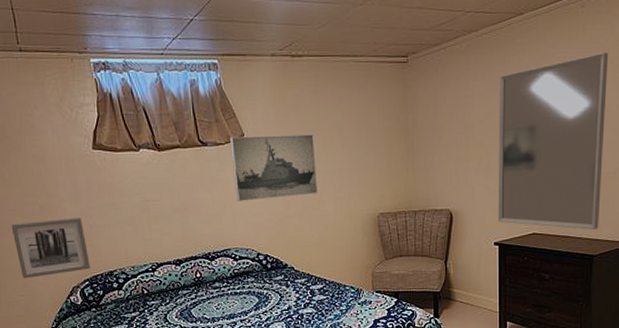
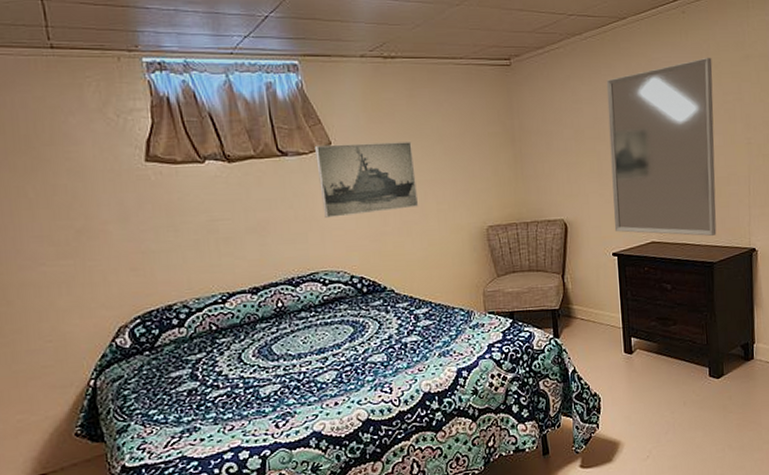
wall art: present [11,217,91,279] -> none [36,242,143,321]

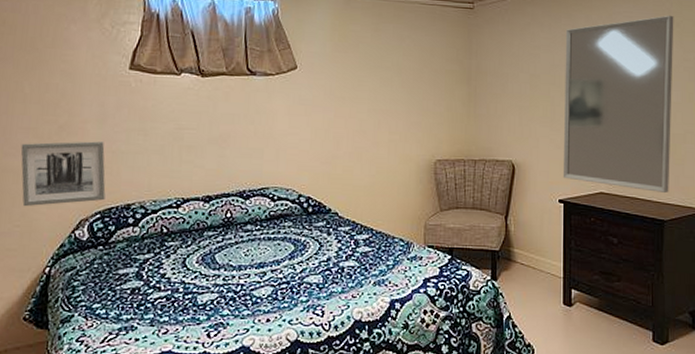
wall art: none [36,242,143,321] -> present [20,141,106,207]
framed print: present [315,142,419,218] -> none [281,68,372,137]

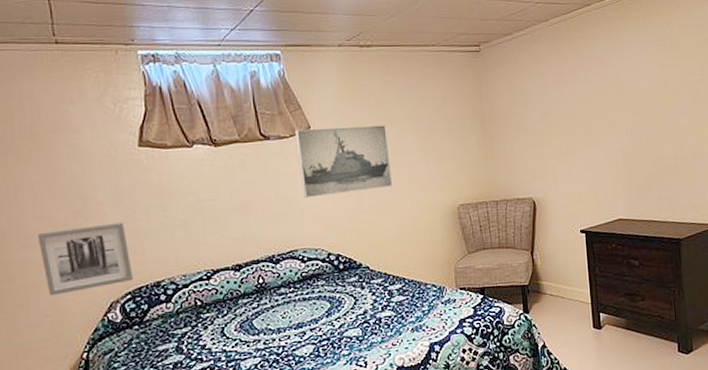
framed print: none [281,68,372,137] -> present [295,125,393,198]
home mirror: present [562,15,674,193] -> none [572,40,683,213]

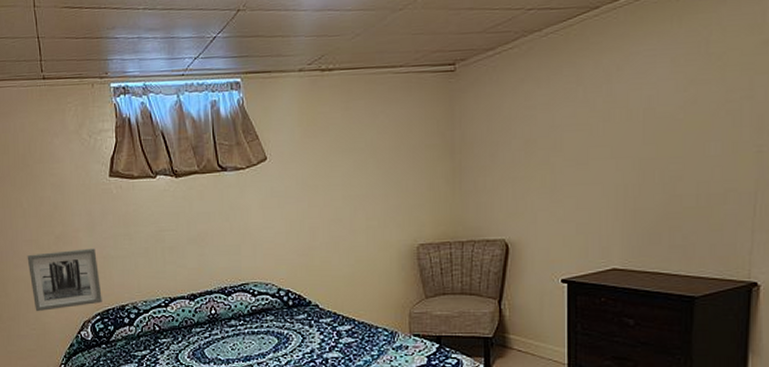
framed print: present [295,125,393,198] -> none [252,156,348,231]

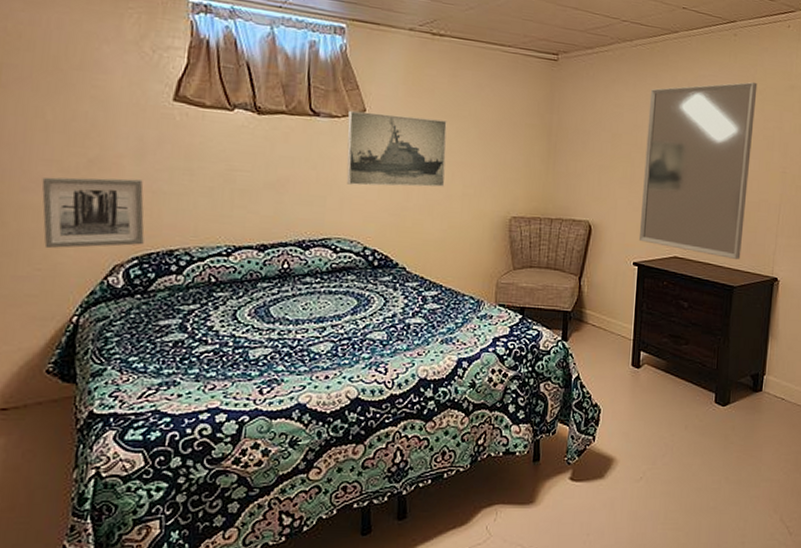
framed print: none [252,156,348,231] -> present [346,110,447,187]
home mirror: none [566,46,714,265] -> present [638,81,758,259]

